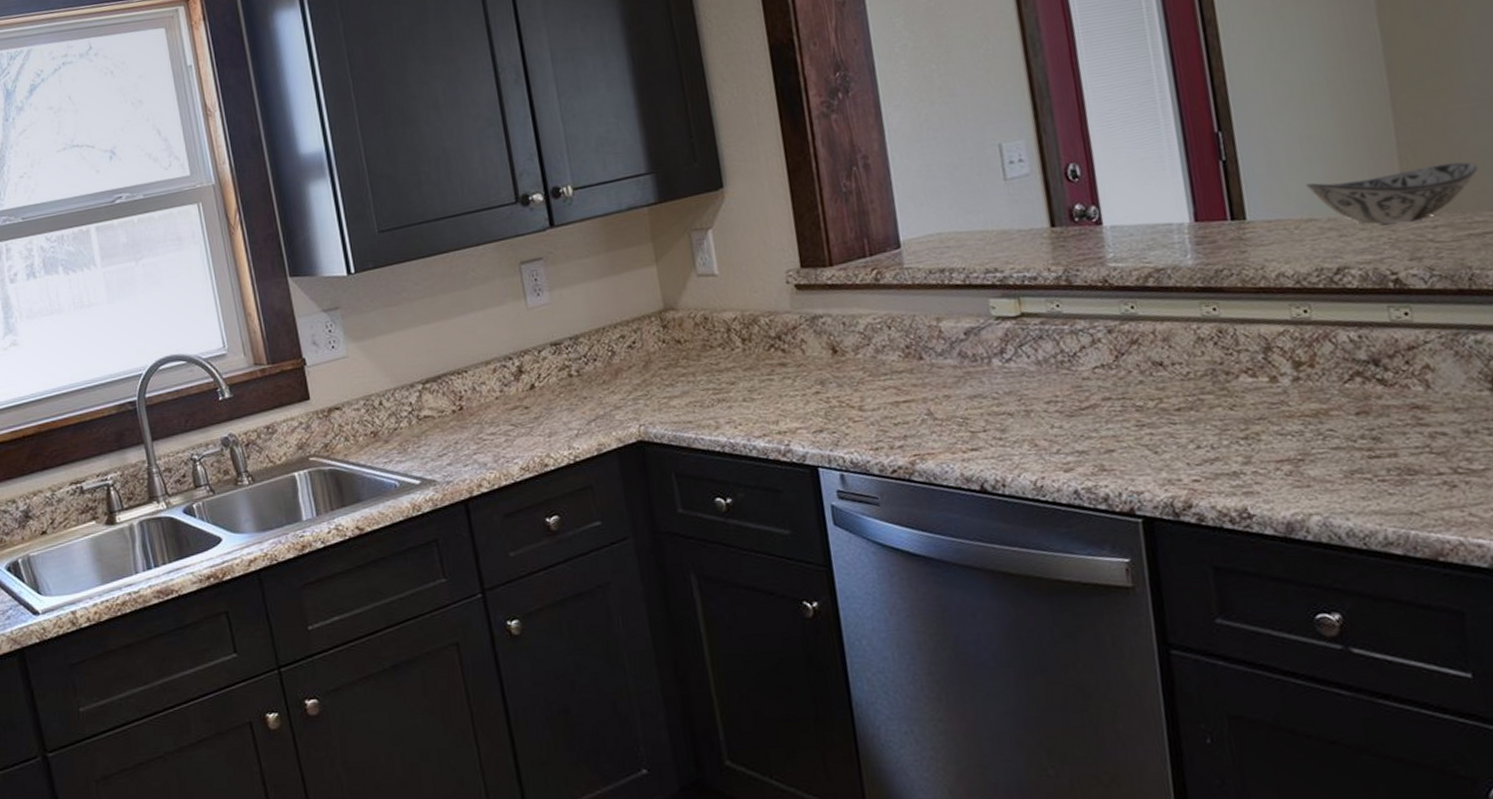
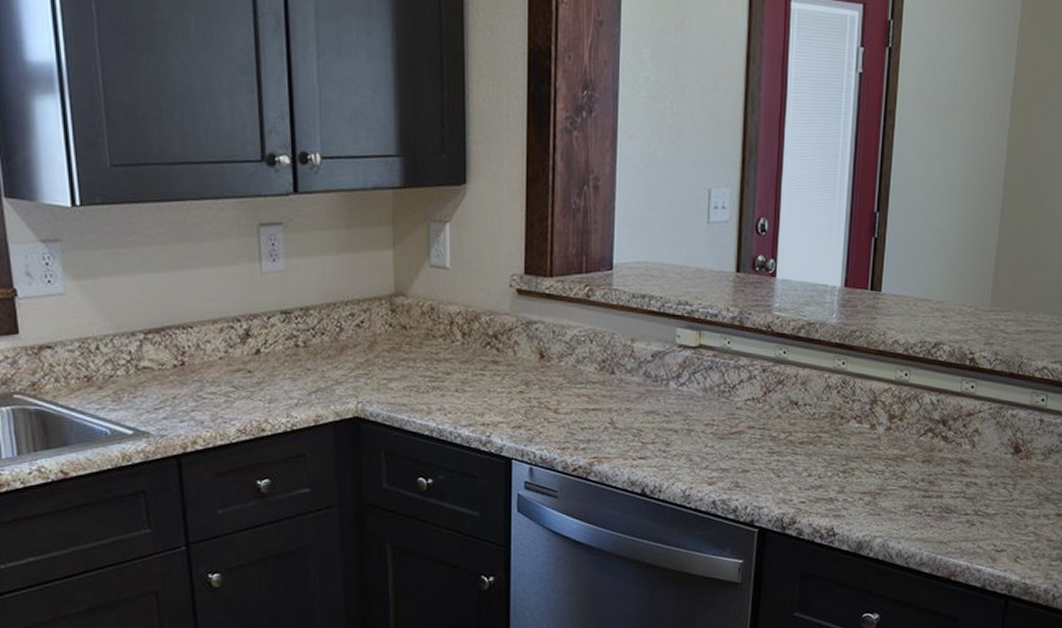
decorative bowl: present [1305,161,1479,225] -> none [928,268,1045,314]

